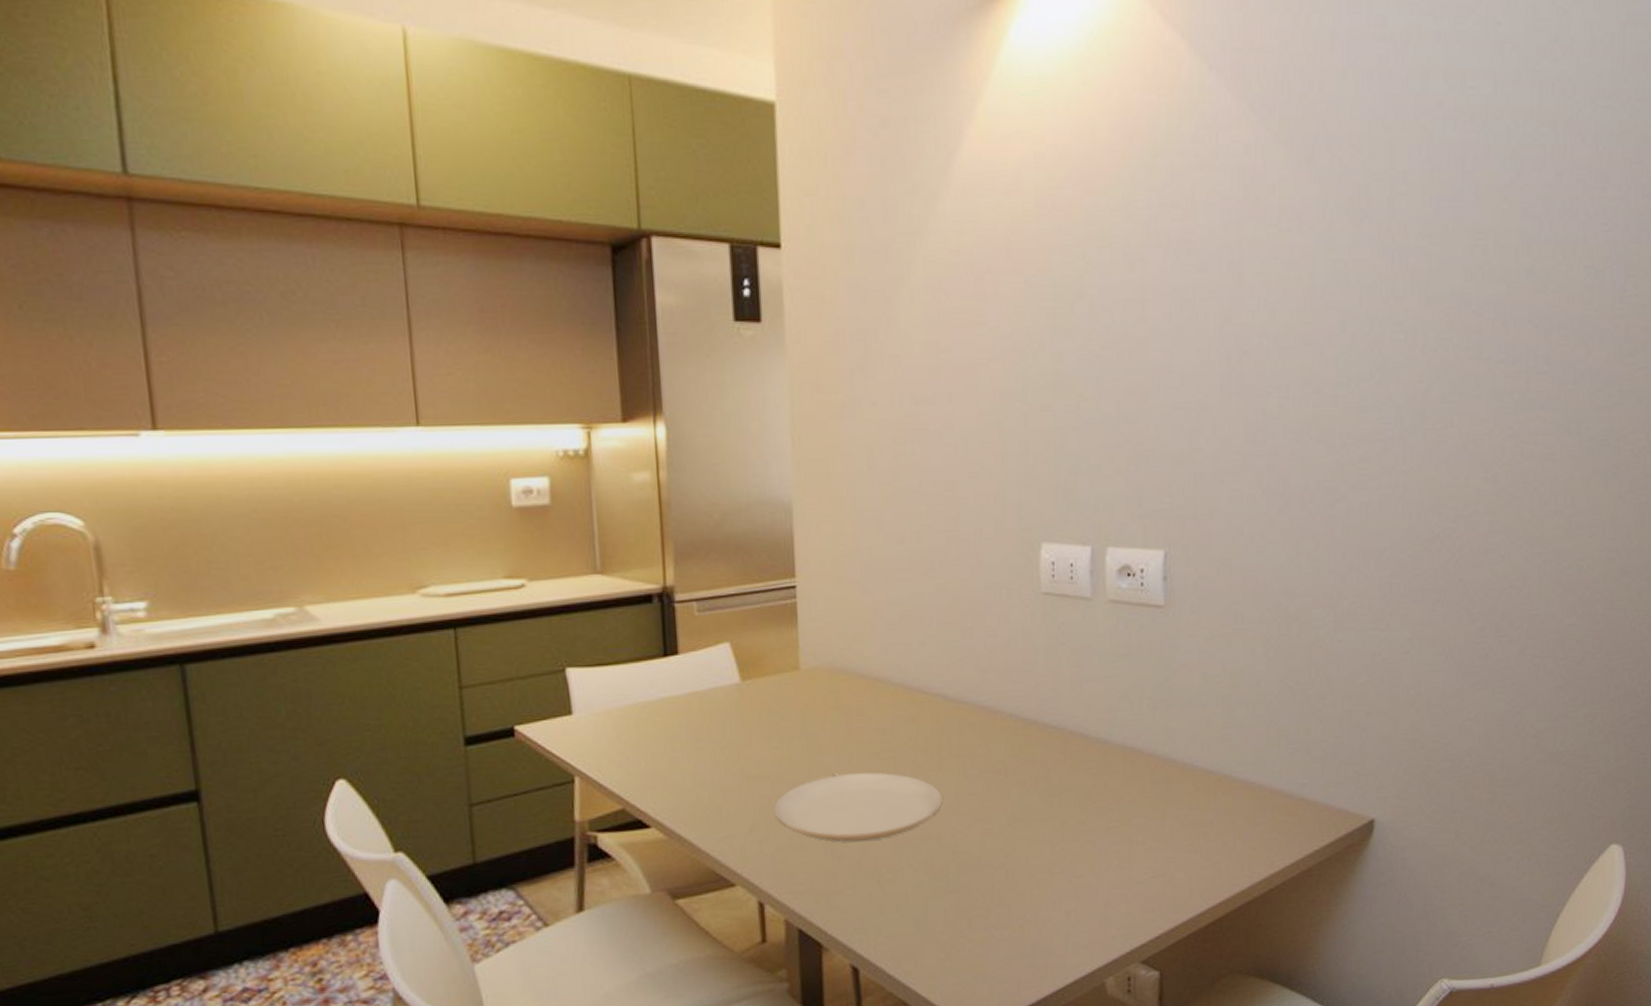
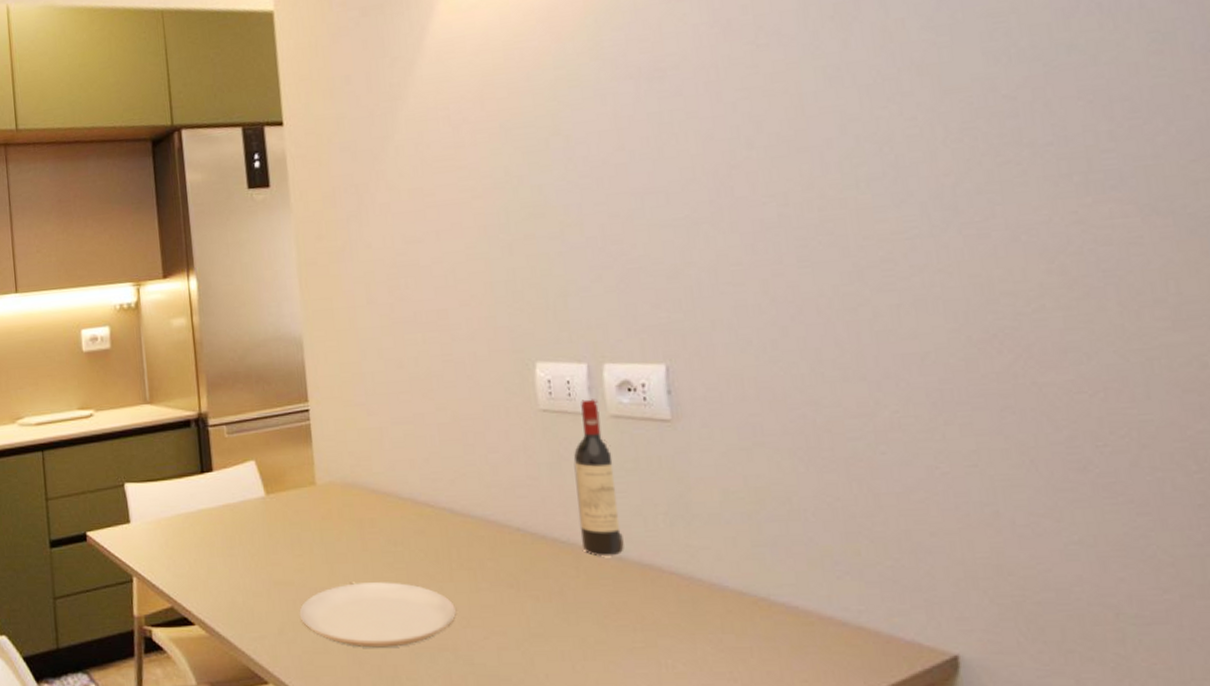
wine bottle: none [1070,583,1111,741] -> present [573,399,624,557]

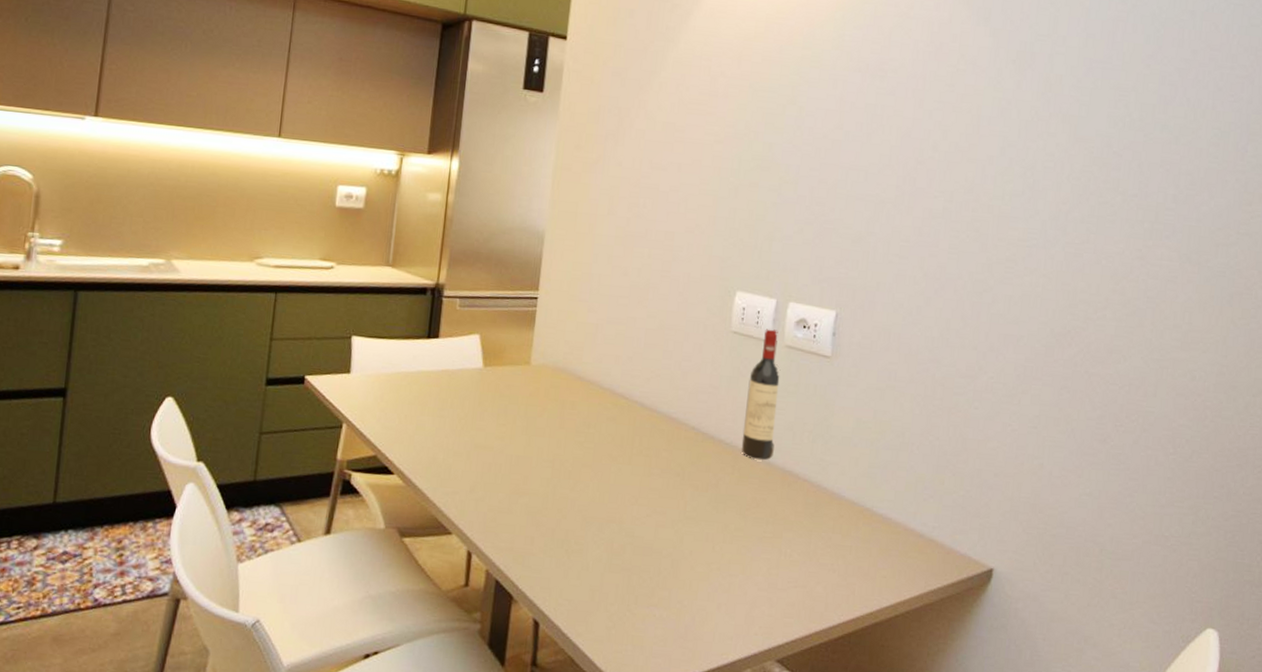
plate: present [299,582,456,648] -> none [492,455,628,515]

